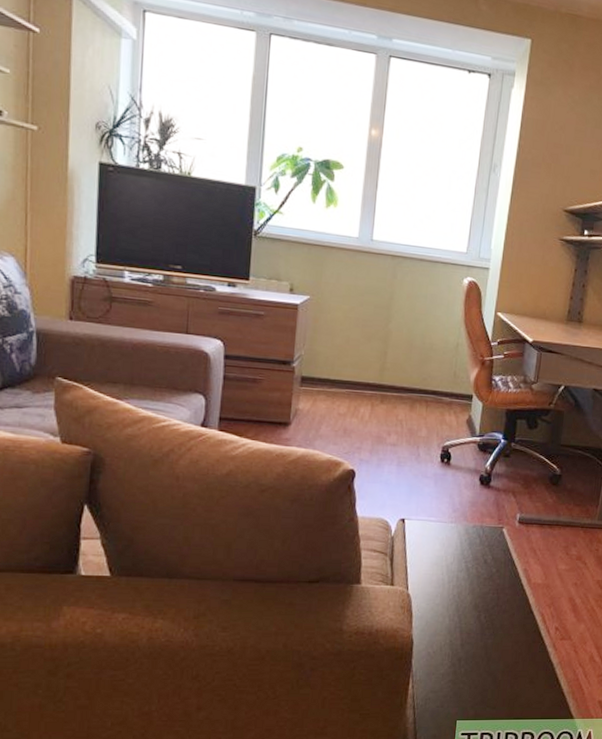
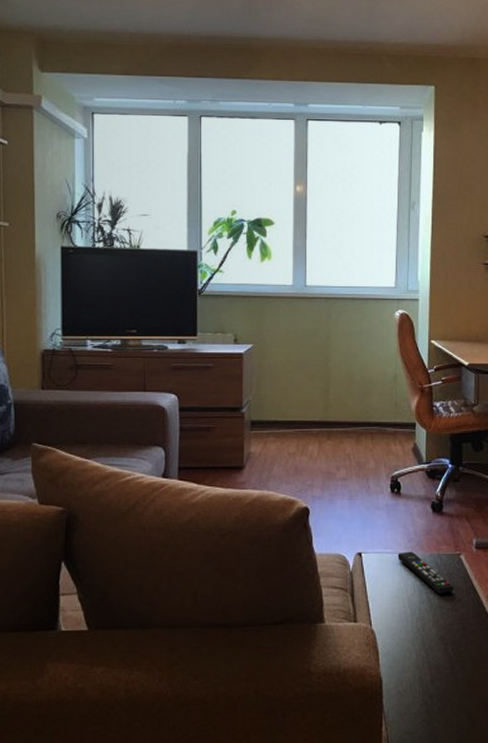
remote control: none [440,521,493,564] -> present [397,551,454,594]

